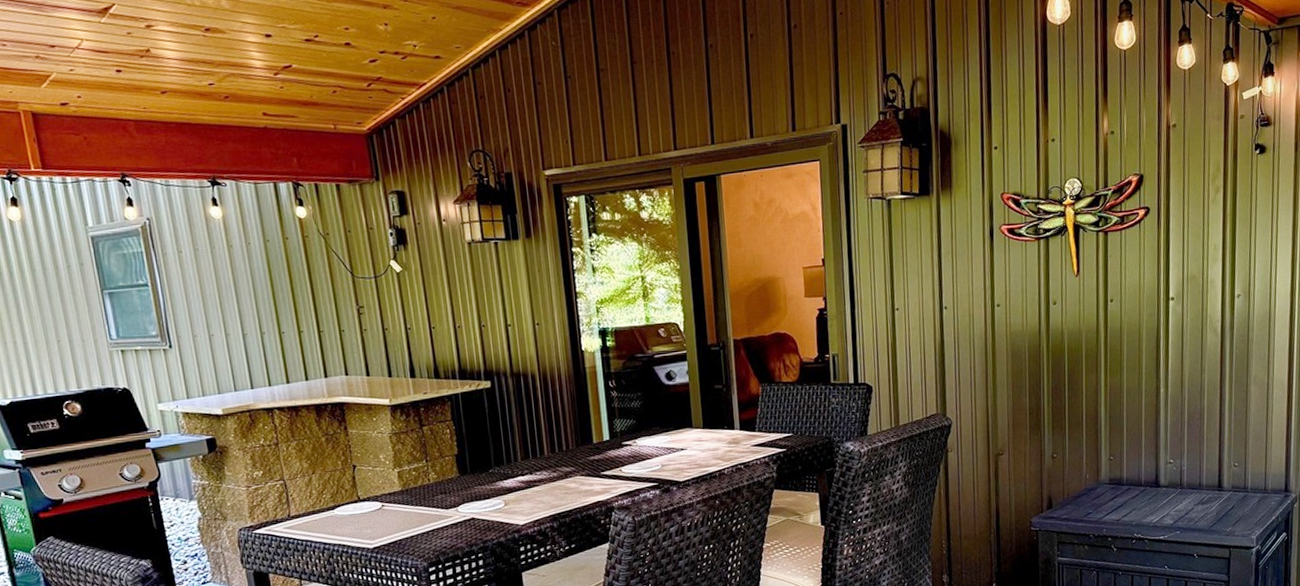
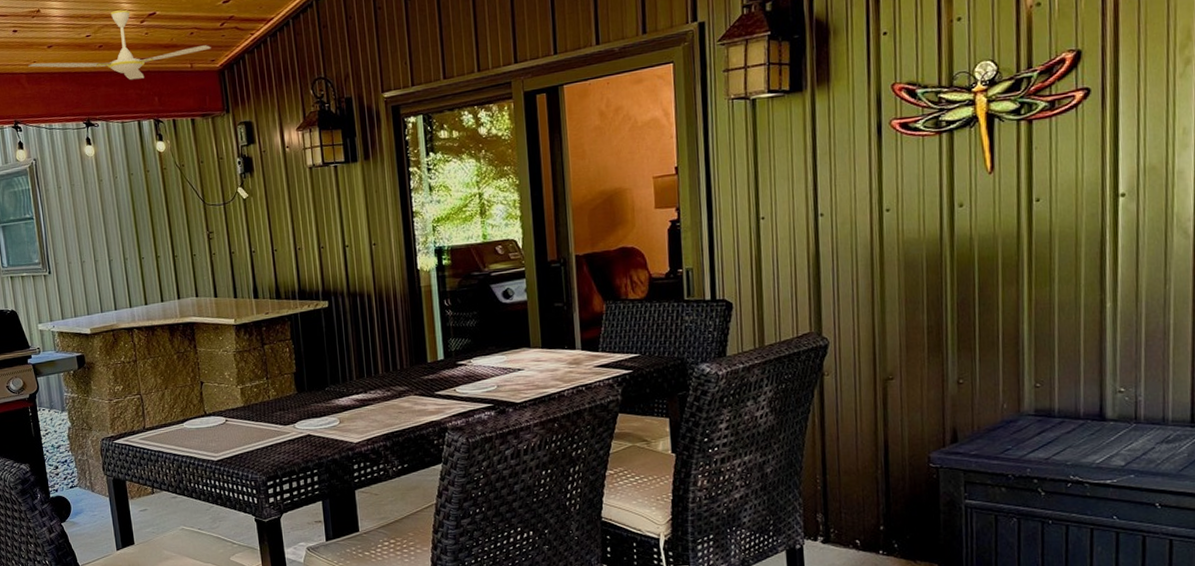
ceiling fan: none [137,58,357,138] -> present [28,9,211,80]

